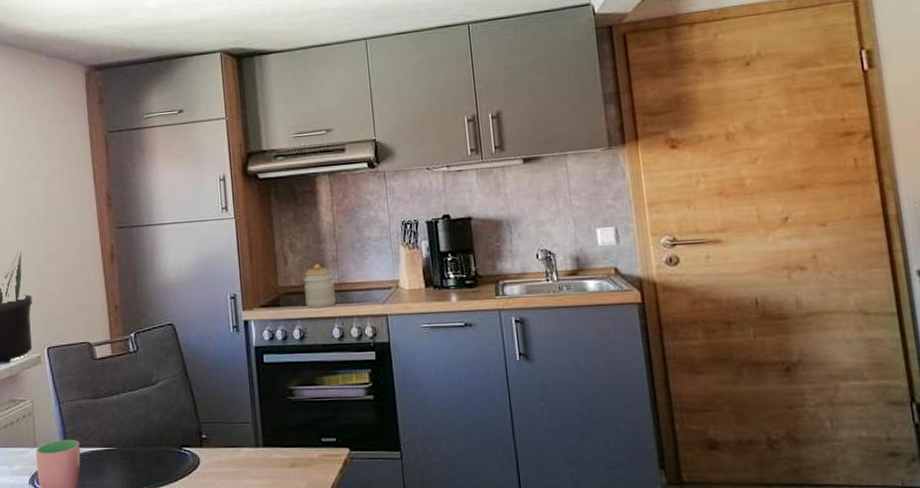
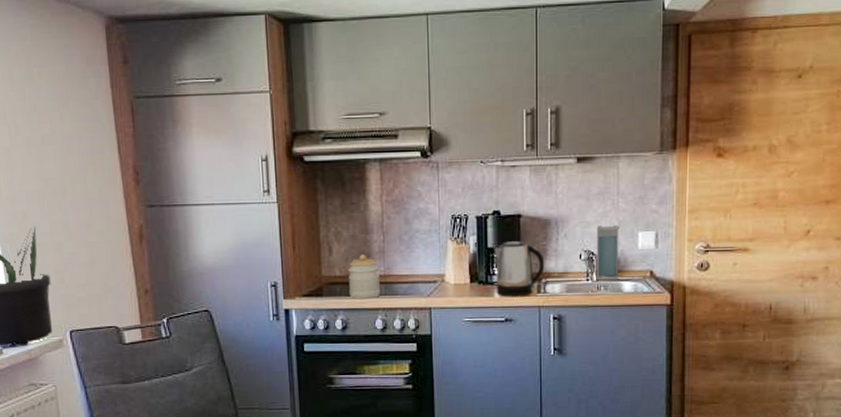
kettle: none [445,243,501,301] -> present [493,240,545,297]
soap dispenser: none [551,222,581,280] -> present [596,224,619,281]

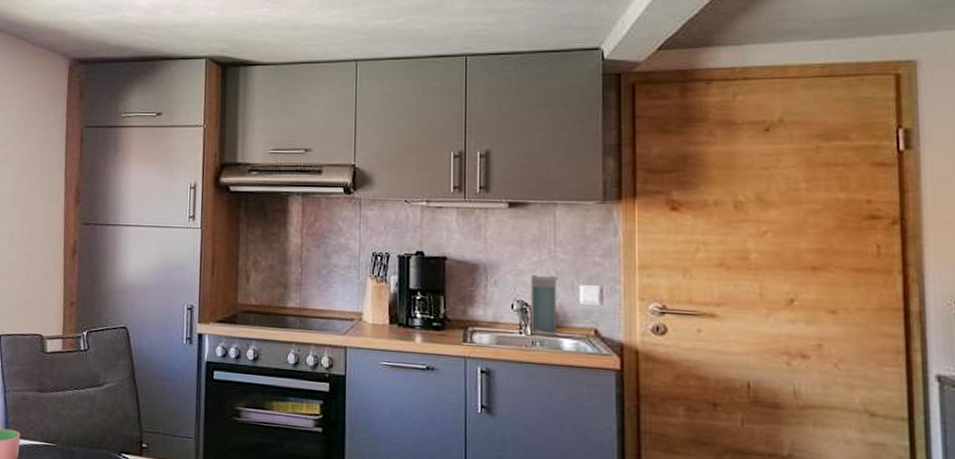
jar: present [347,254,381,299] -> none [263,285,296,331]
kettle: present [493,240,545,297] -> none [415,283,472,345]

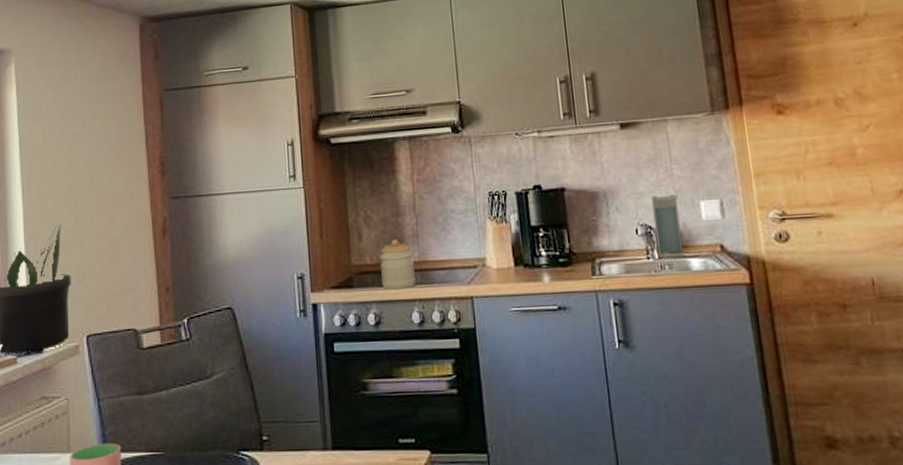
jar: none [263,285,296,331] -> present [379,239,417,290]

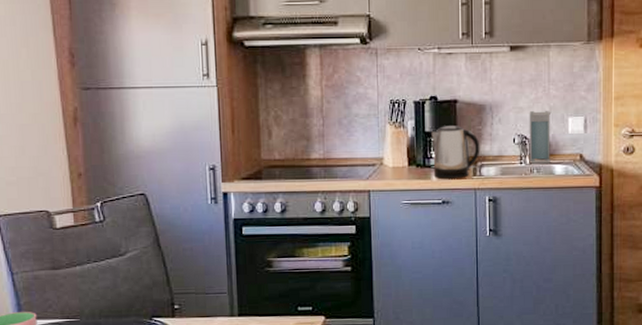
jar: present [379,239,417,290] -> none [287,138,320,182]
kettle: none [536,216,598,282] -> present [430,124,480,180]

